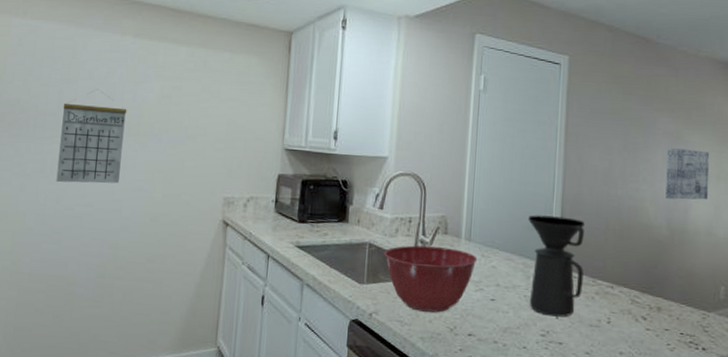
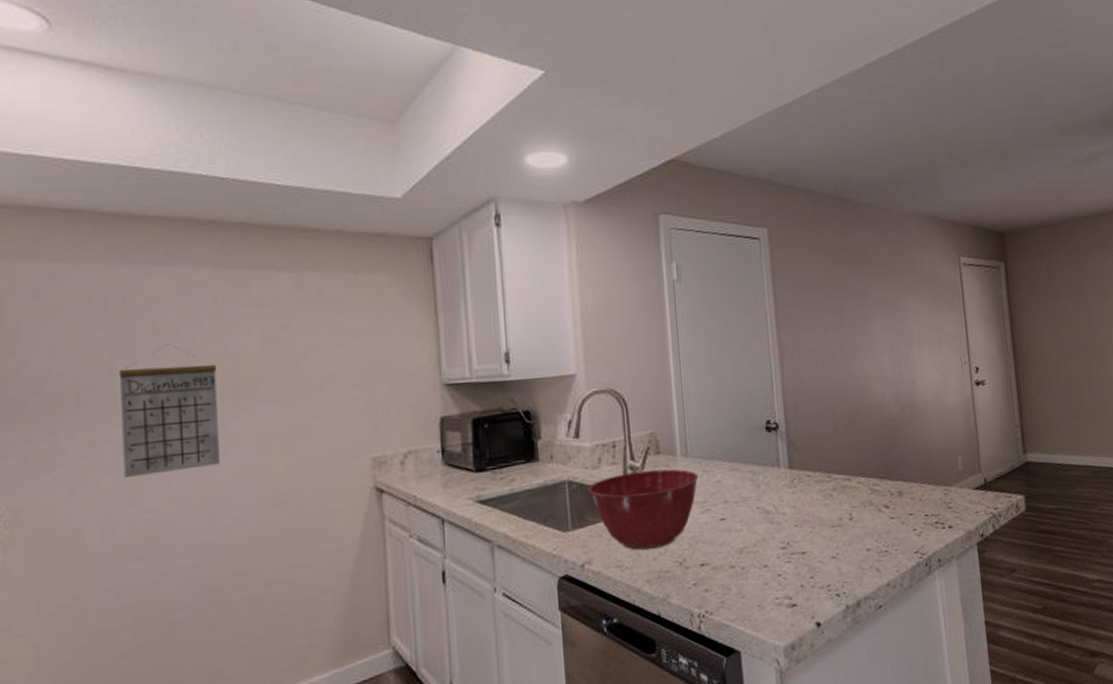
coffee maker: present [528,215,585,317] -> none [749,410,819,525]
wall art: present [665,148,710,200] -> none [885,314,933,372]

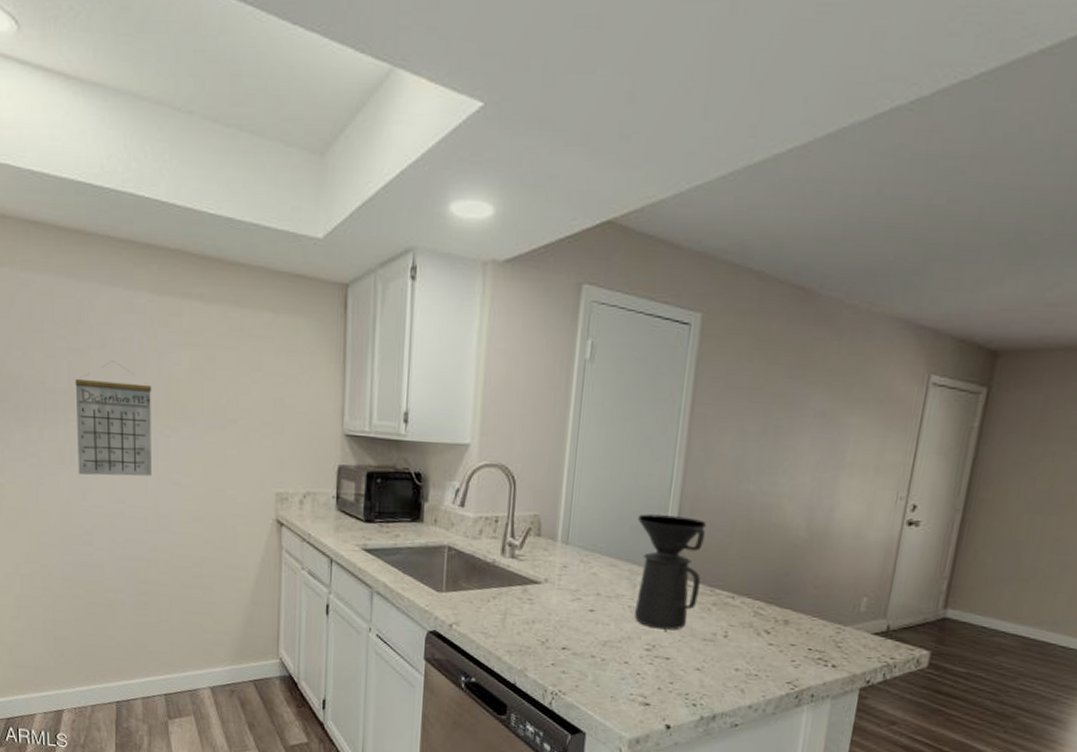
mixing bowl: present [588,469,699,550] -> none [466,549,576,624]
coffee maker: none [749,410,819,525] -> present [634,514,706,630]

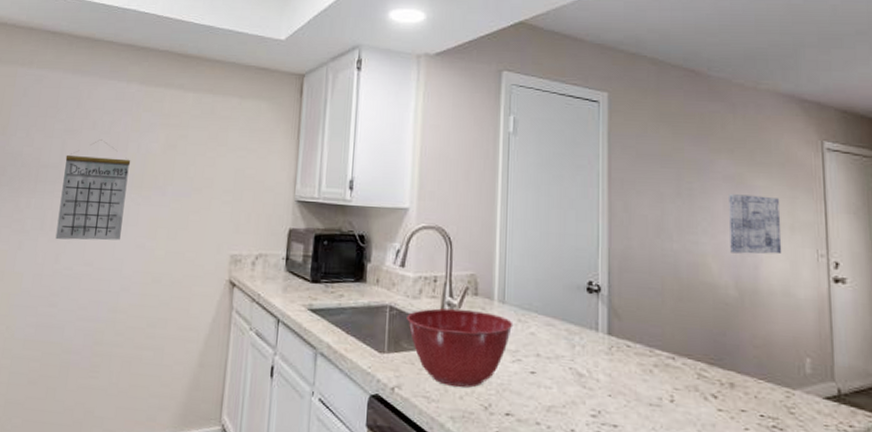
mixing bowl: none [466,549,576,624] -> present [407,308,513,388]
coffee maker: present [634,514,706,630] -> none [570,273,638,394]
wall art: none [808,432,871,497] -> present [729,194,782,255]

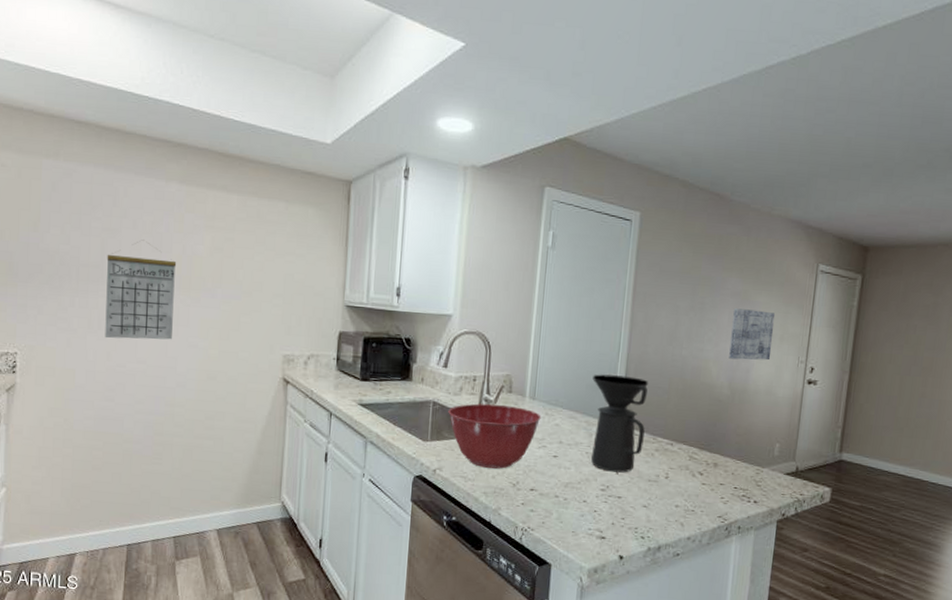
coffee maker: none [570,273,638,394] -> present [591,374,648,473]

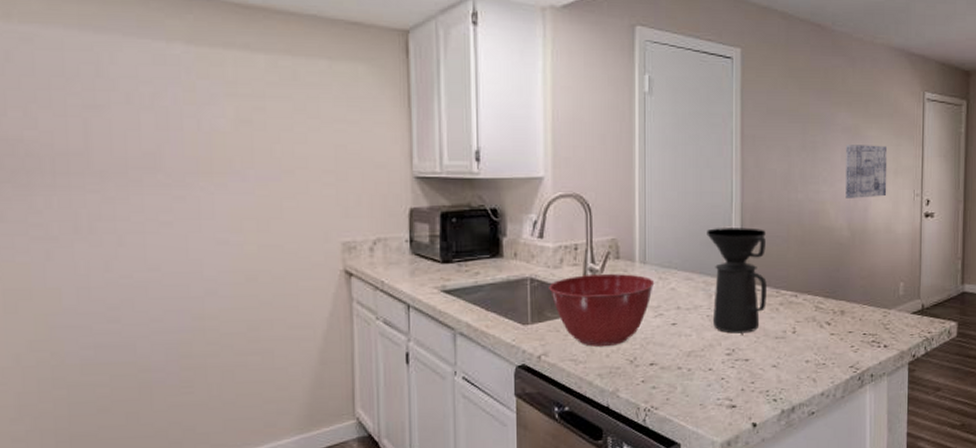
calendar: present [105,240,177,340] -> none [92,116,193,244]

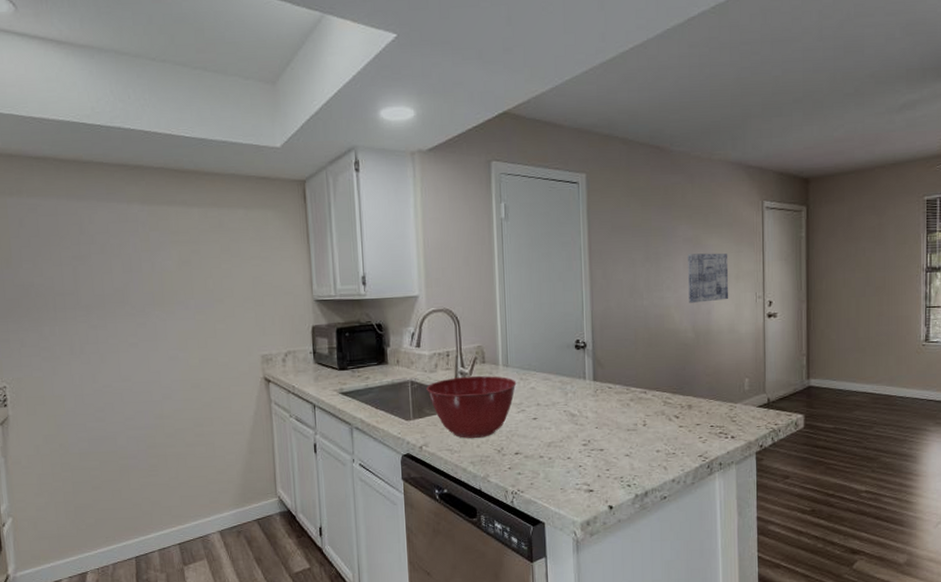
coffee maker: present [707,227,767,334] -> none [561,332,618,427]

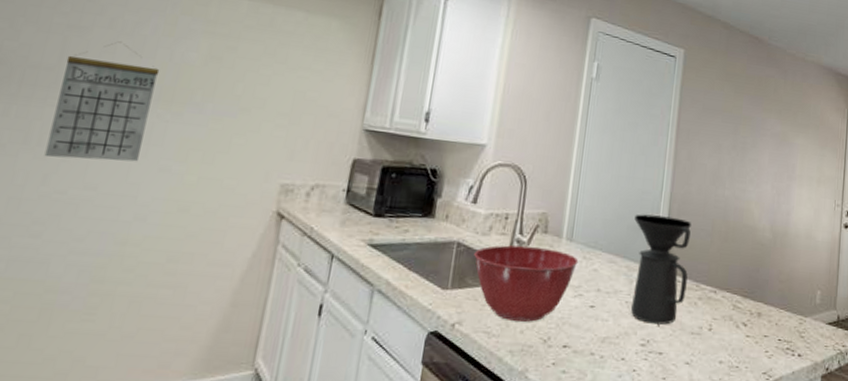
calendar: none [80,262,153,362] -> present [44,41,160,162]
coffee maker: none [561,332,618,427] -> present [631,214,691,325]
wall art: present [688,253,729,303] -> none [770,149,812,203]

